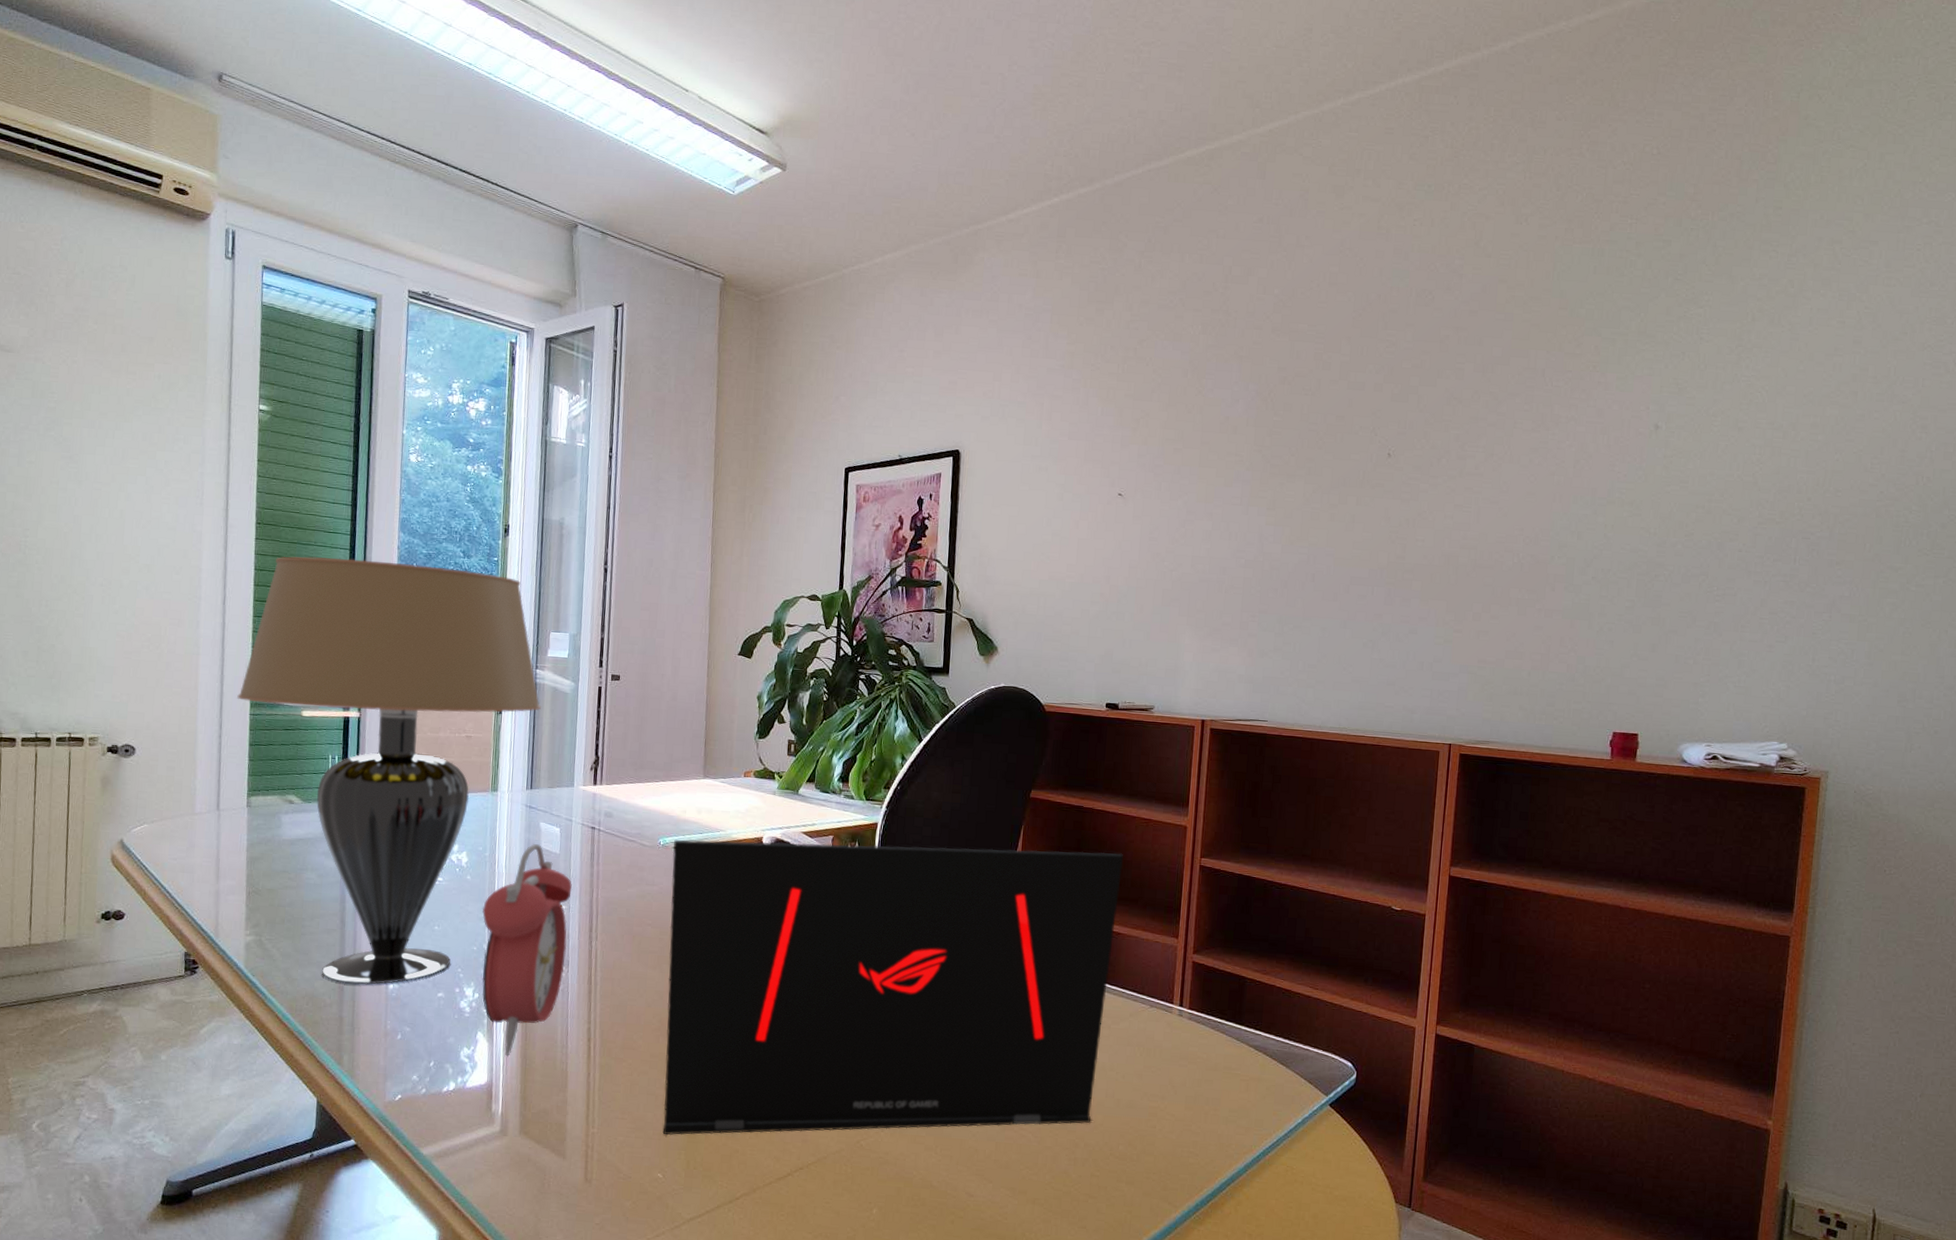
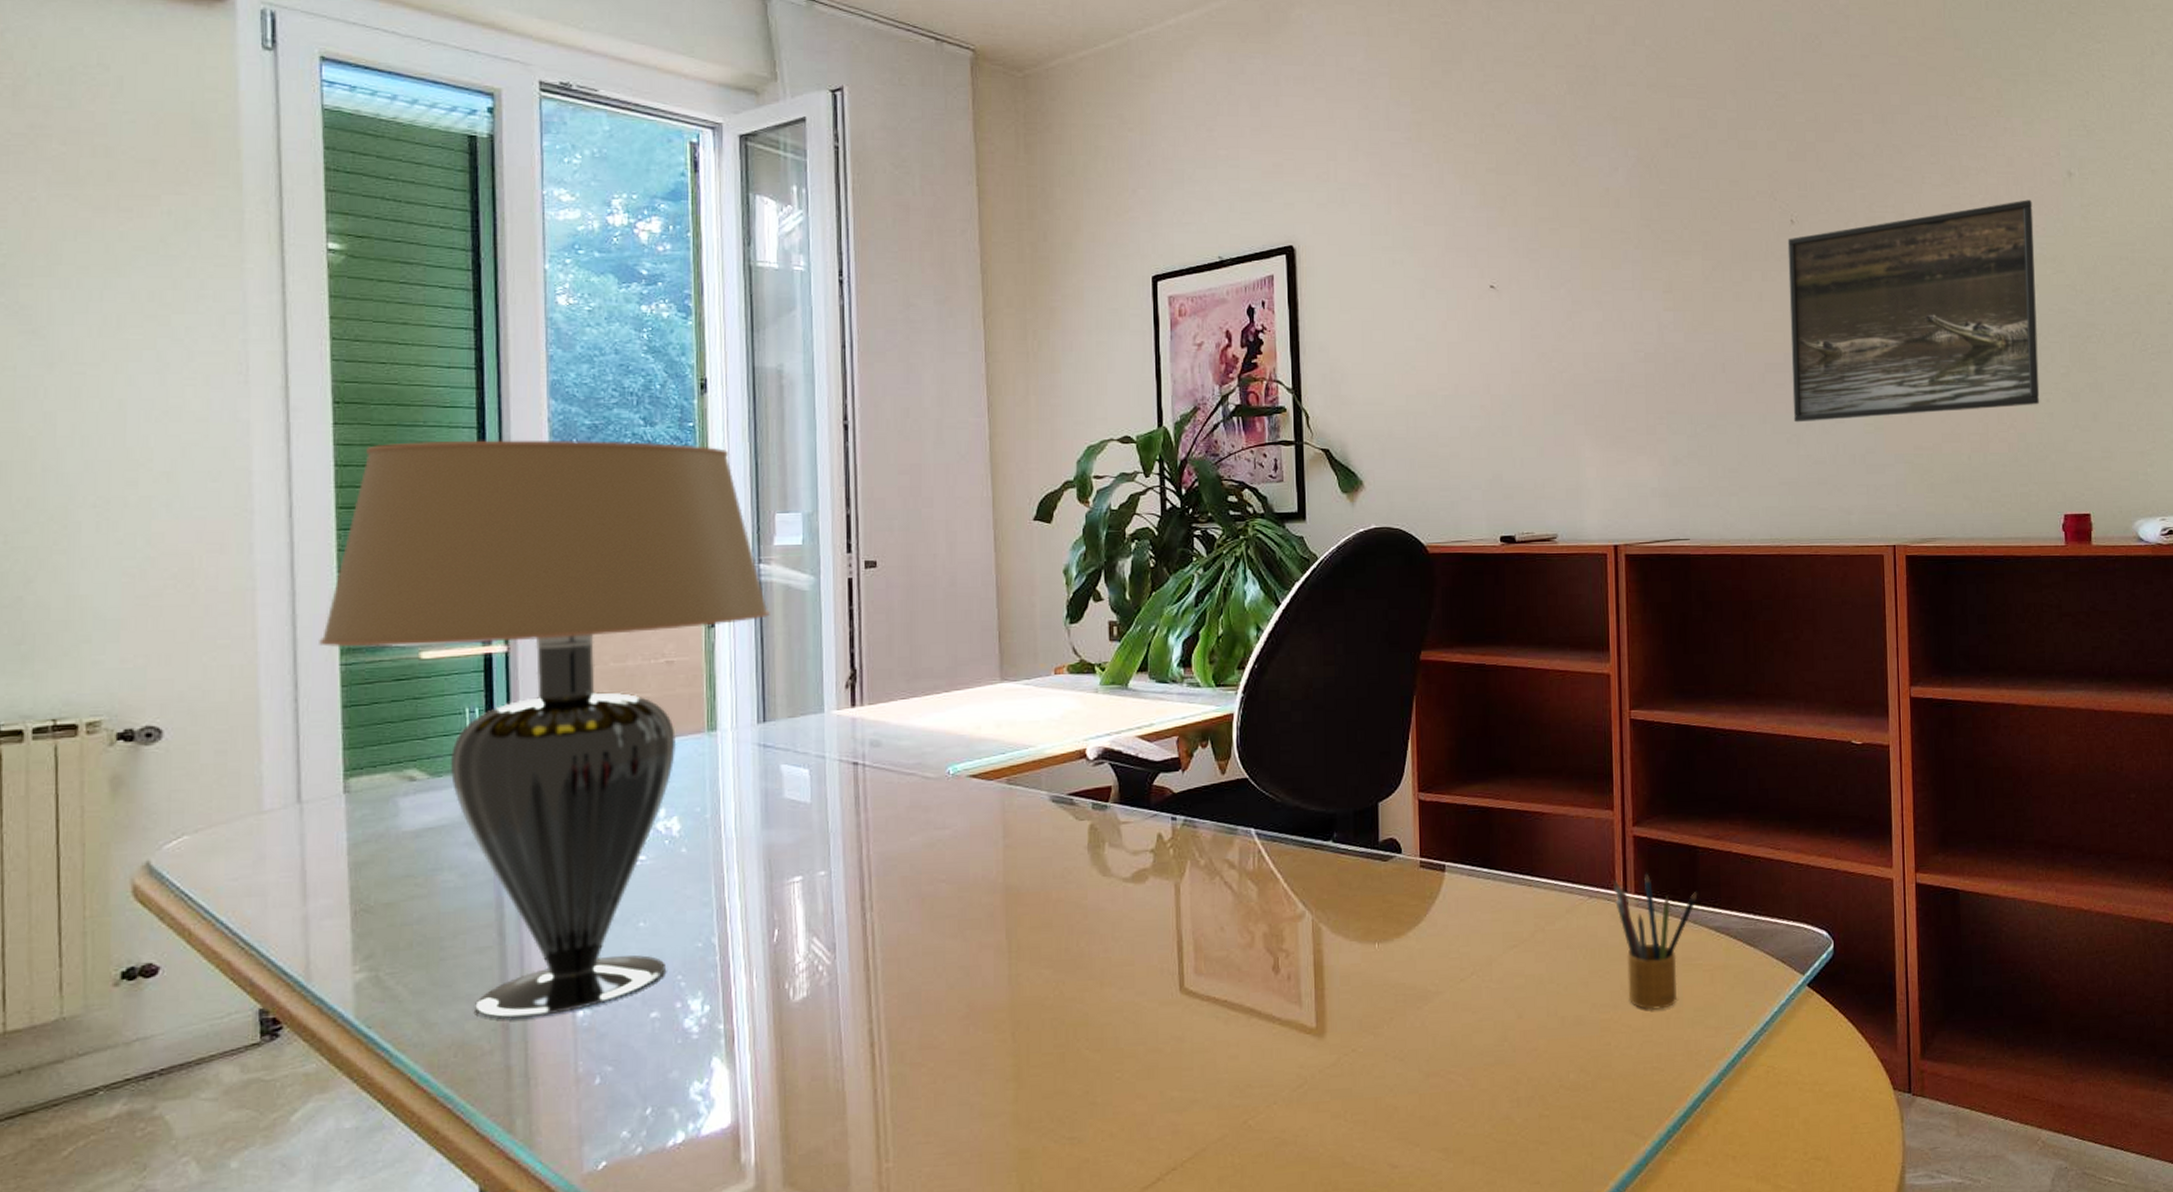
alarm clock: present [482,844,573,1056] -> none [706,794,833,1084]
laptop: present [662,840,1124,1136] -> none [966,715,1540,1155]
pencil box: none [1171,993,1243,1106] -> present [1612,873,1698,1010]
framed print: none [1371,448,1617,633] -> present [1787,199,2040,423]

